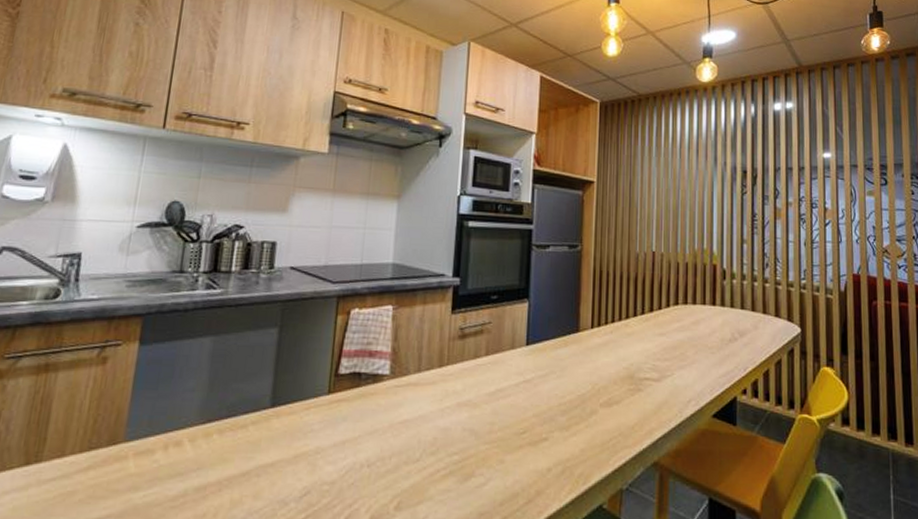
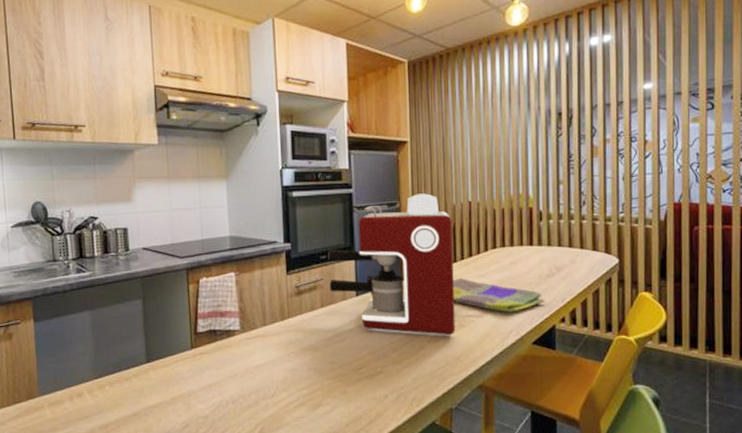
coffee maker: none [497,238,634,399] -> present [328,193,456,335]
dish towel: none [631,334,727,379] -> present [453,277,545,313]

